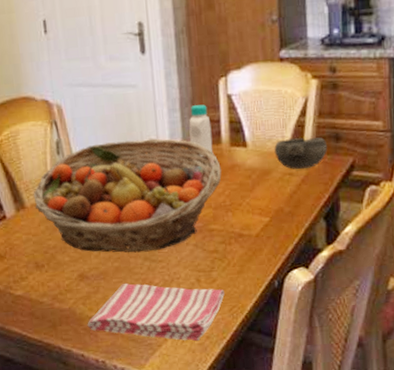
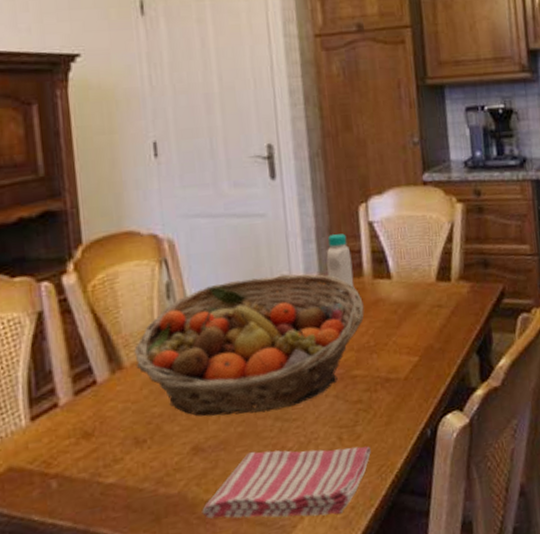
bowl: present [274,137,328,170] -> none [420,264,477,301]

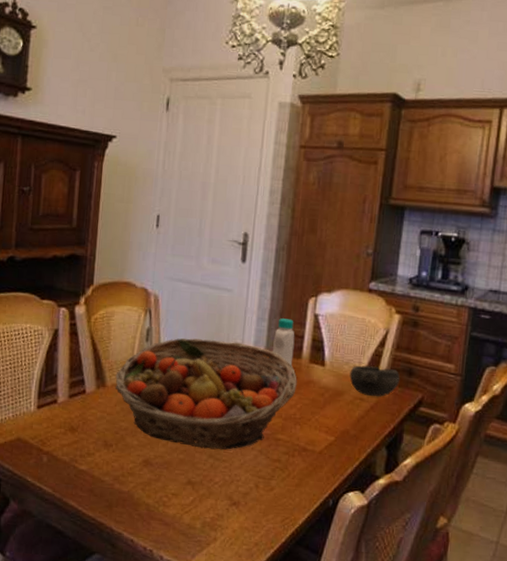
dish towel: present [202,446,371,519] -> none [142,476,280,546]
bowl: none [420,264,477,301] -> present [349,365,400,397]

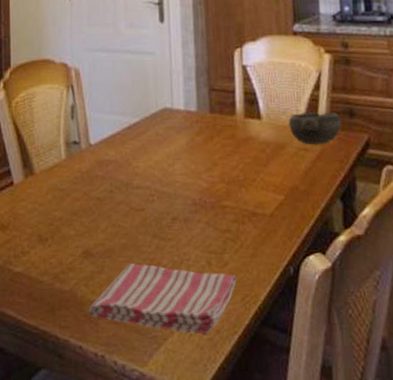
fruit basket: present [114,338,297,450] -> none [43,107,236,229]
dish towel: none [142,476,280,546] -> present [88,262,237,335]
bottle: present [273,318,295,368] -> none [204,74,228,127]

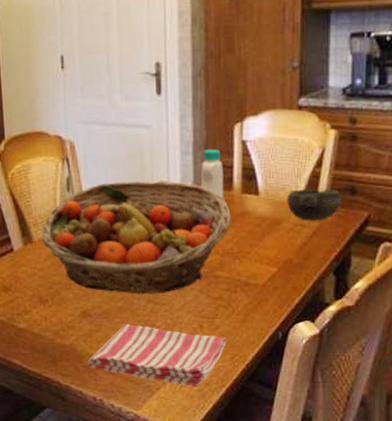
fruit basket: none [43,107,236,229] -> present [41,181,231,294]
bottle: none [204,74,228,127] -> present [201,149,224,202]

